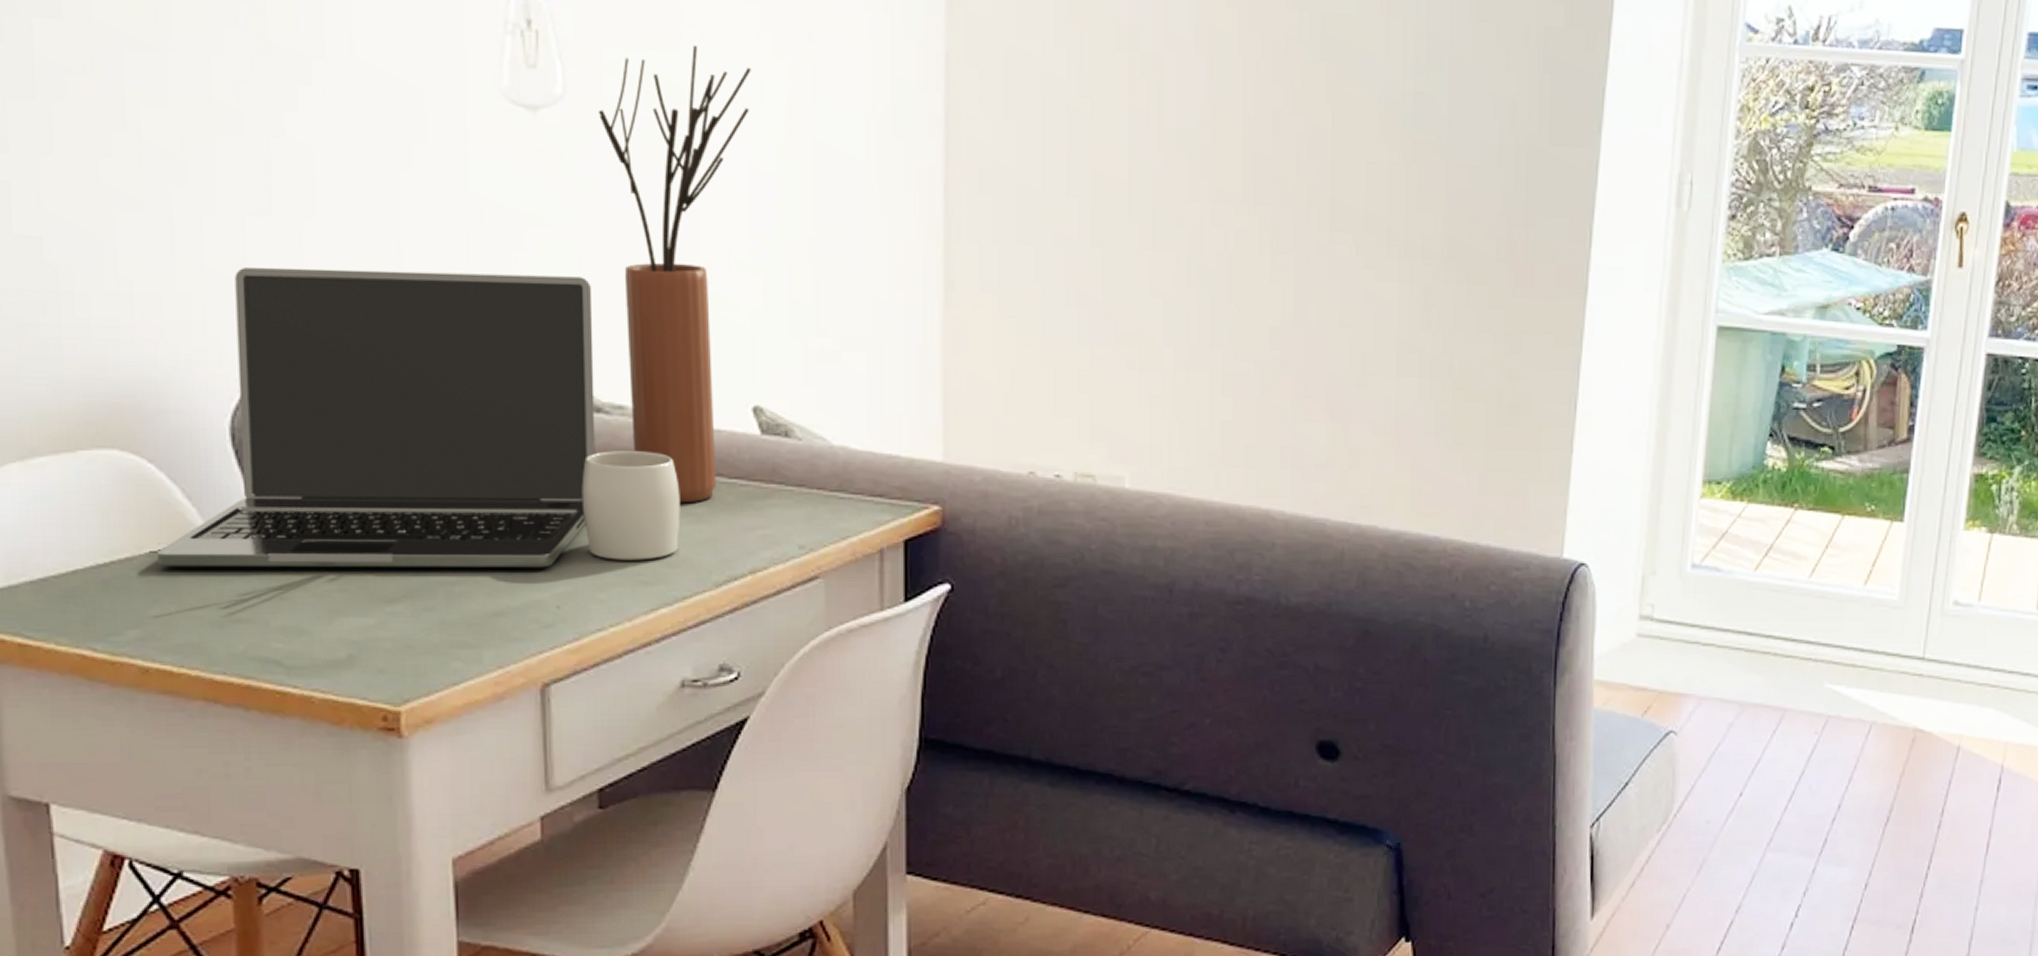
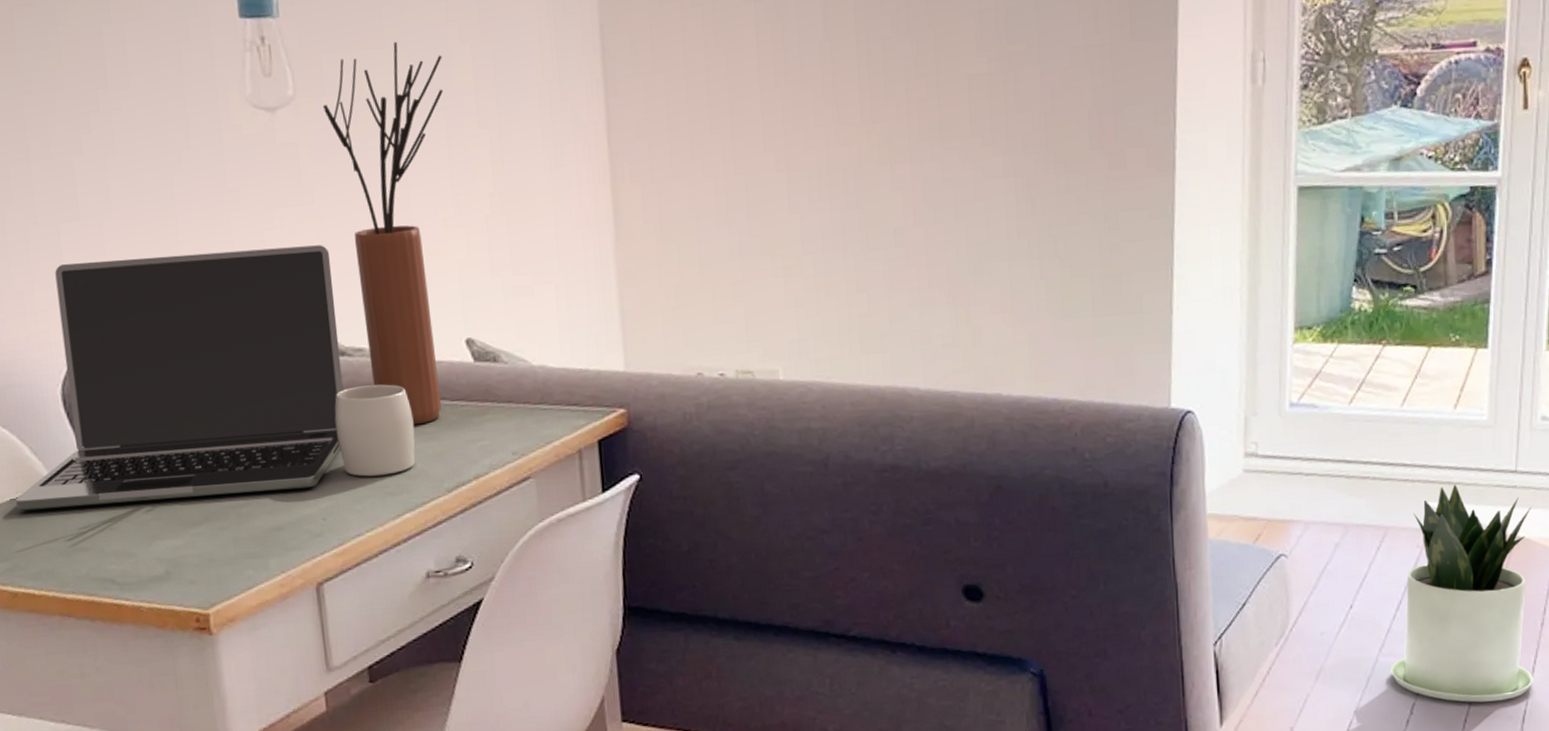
planter: none [1777,668,1937,908] -> present [1390,485,1533,703]

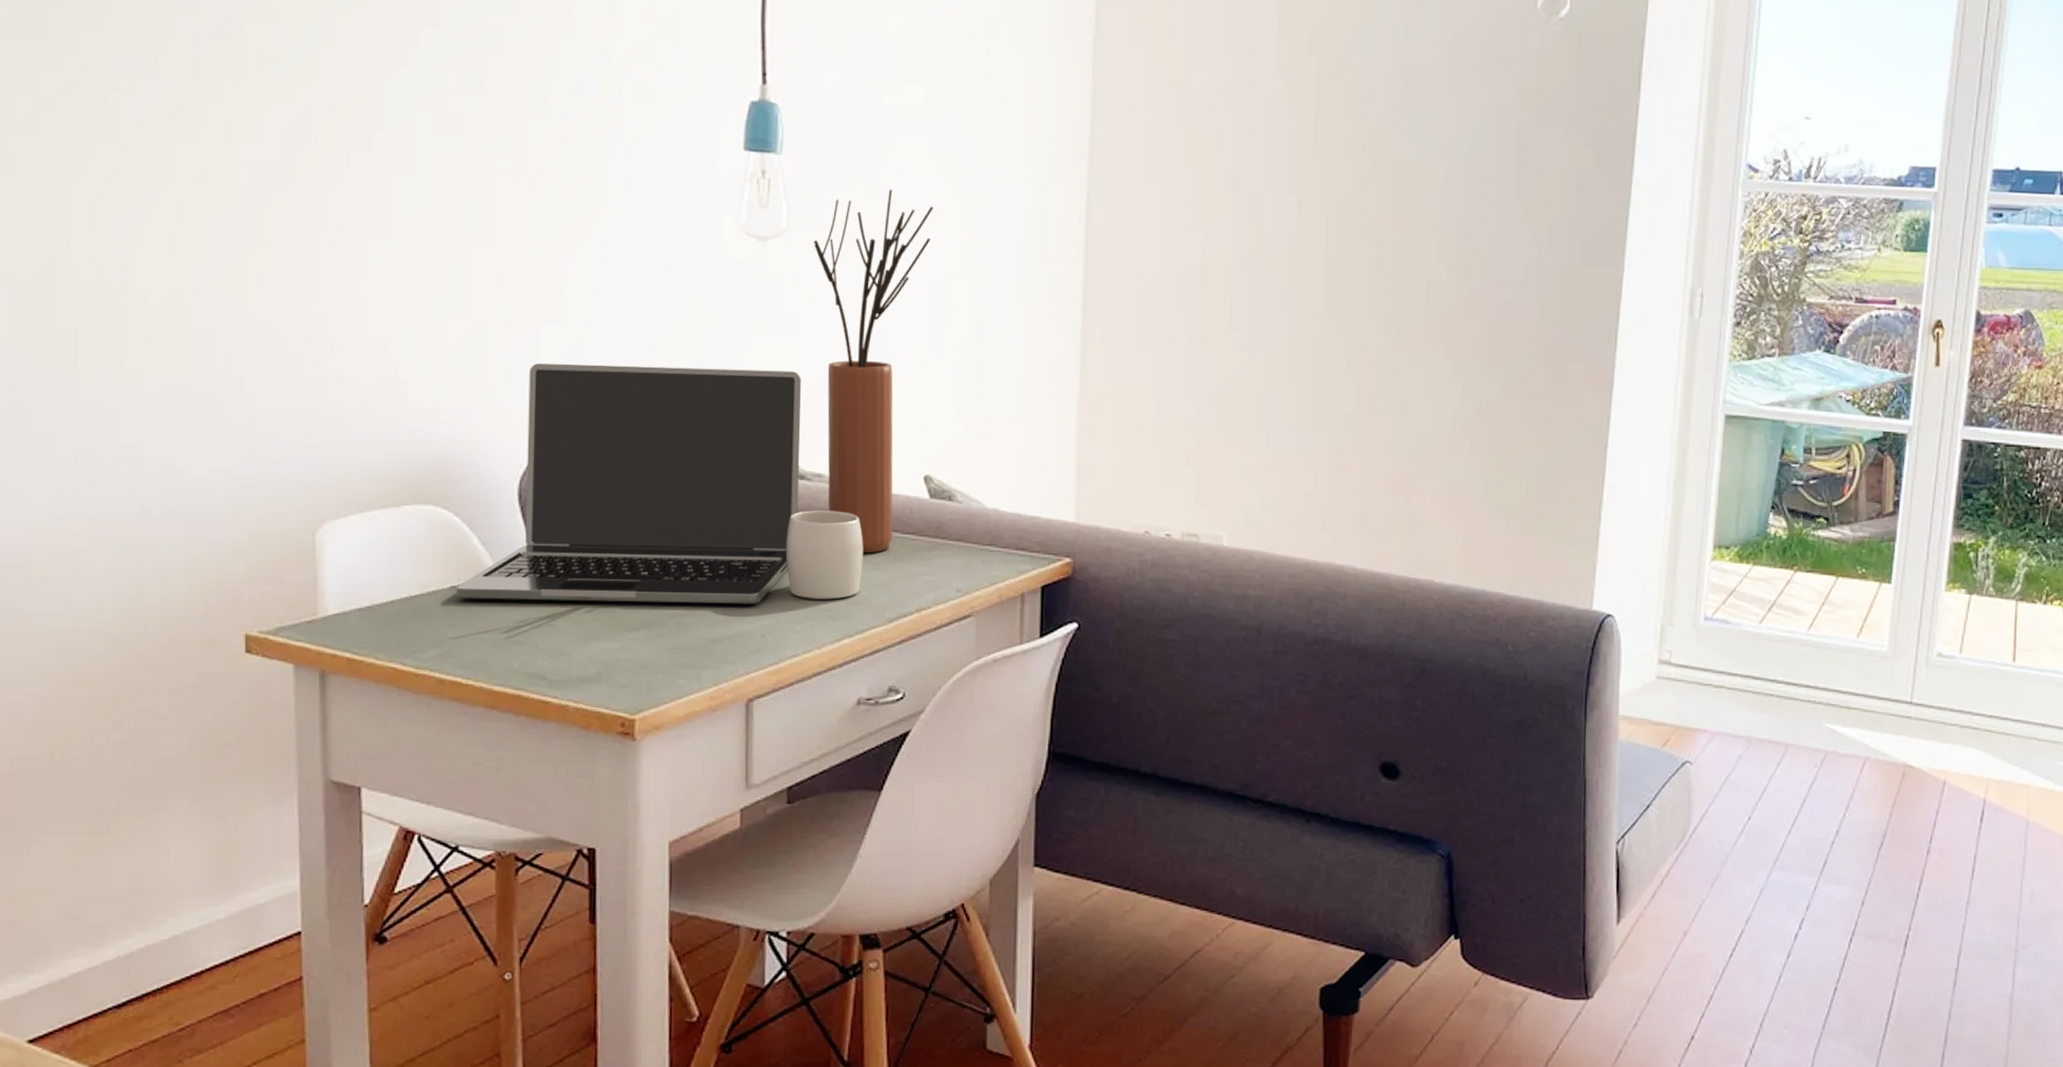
planter: present [1390,485,1533,703] -> none [1782,710,1924,923]

